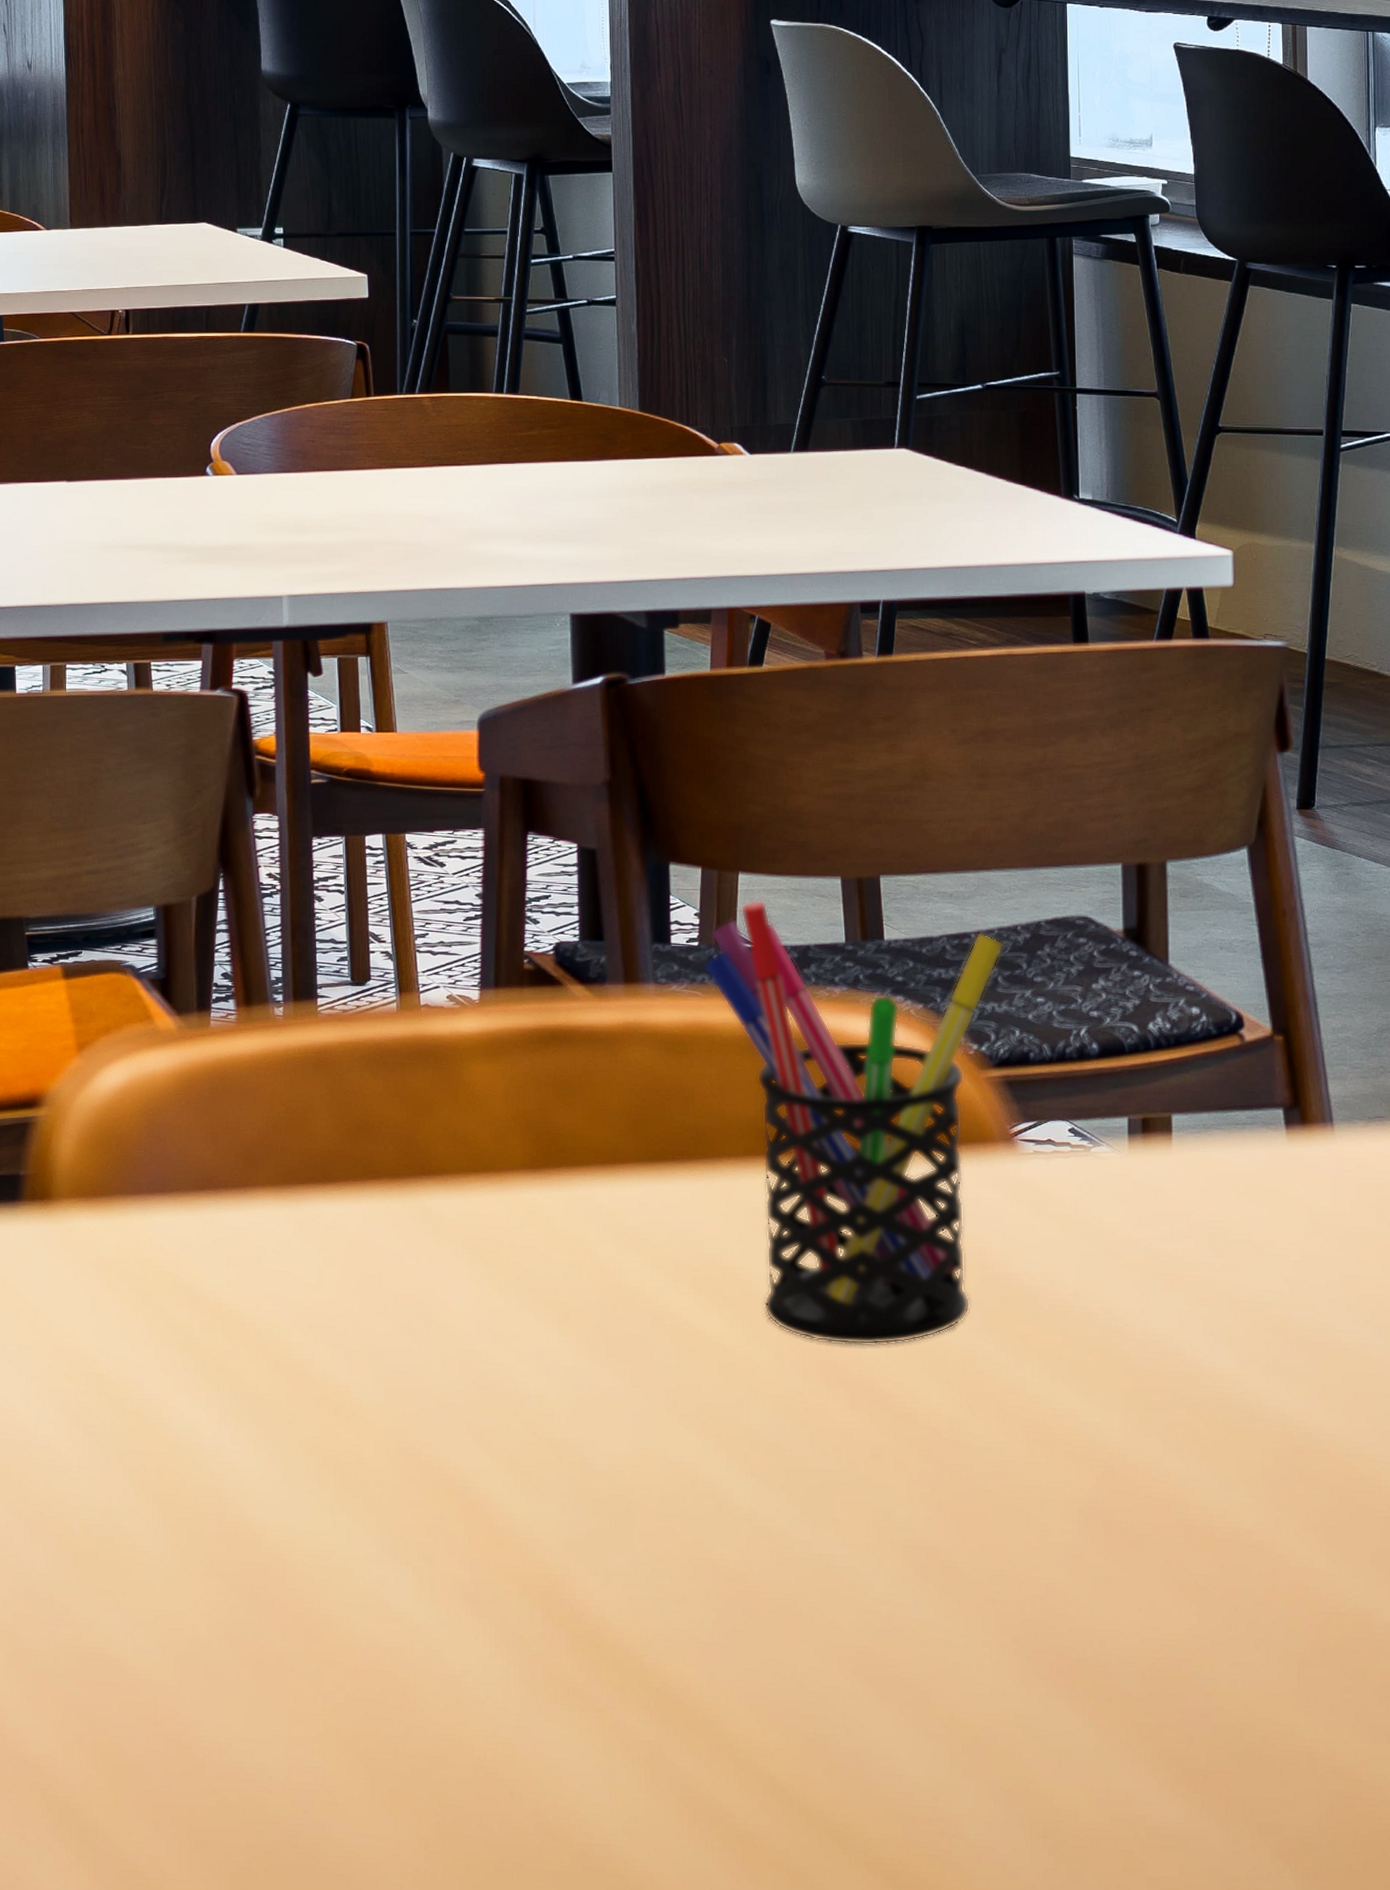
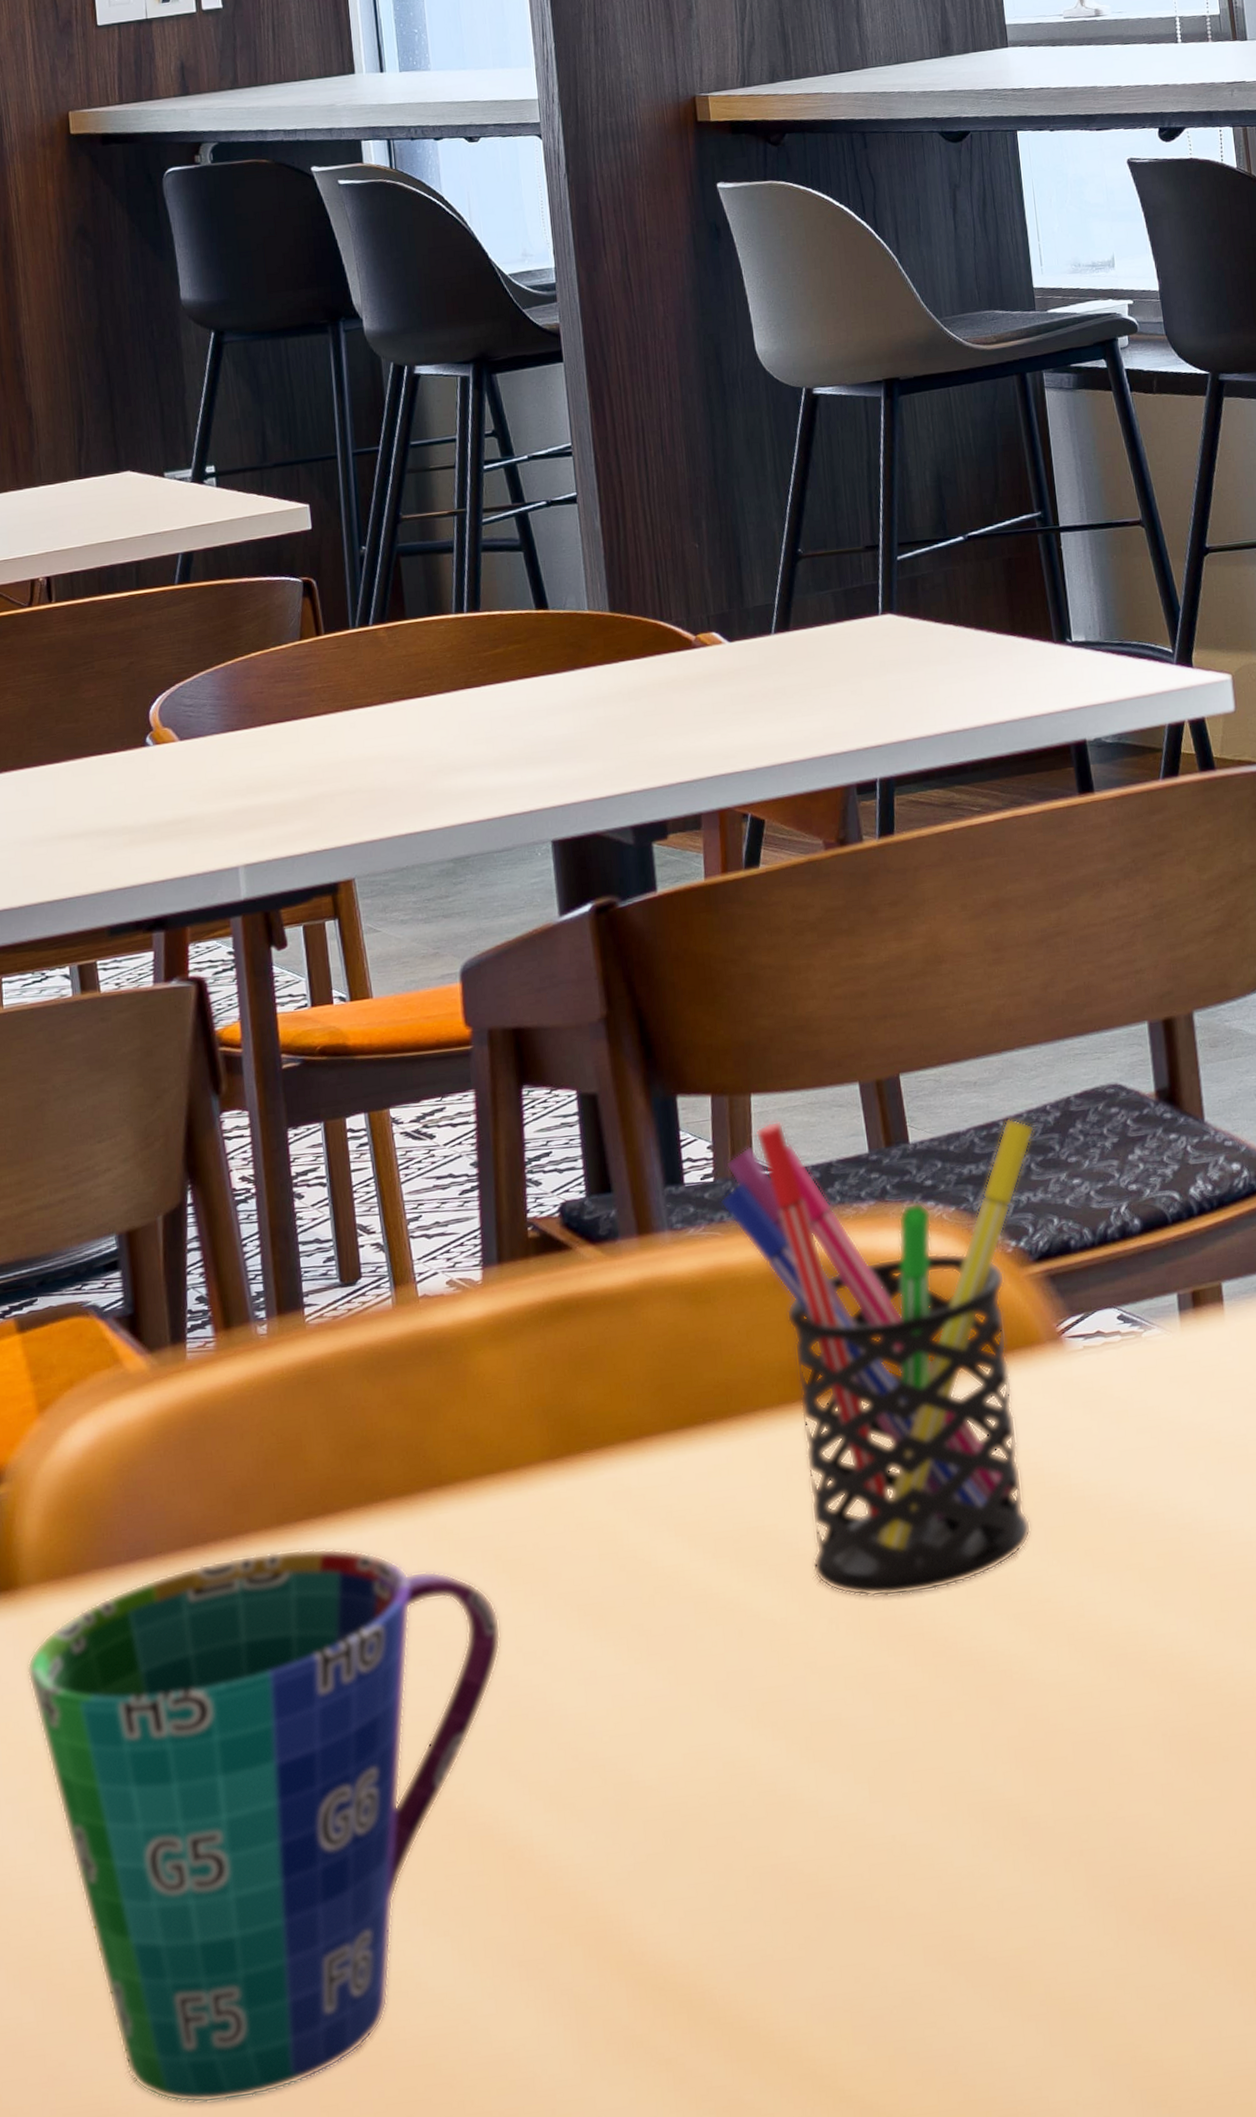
cup: none [56,1205,475,1669] -> present [27,1548,502,2104]

